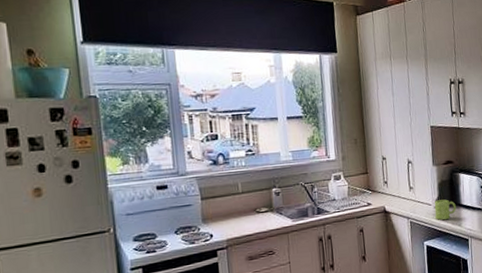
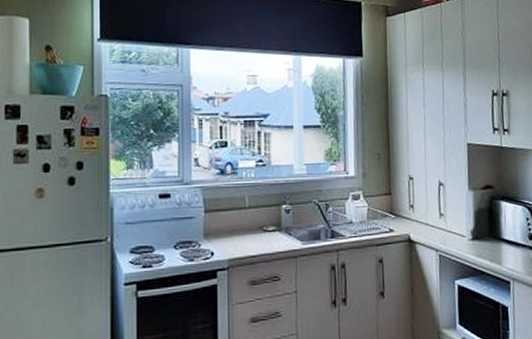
mug: present [434,199,456,221] -> none [469,231,496,256]

